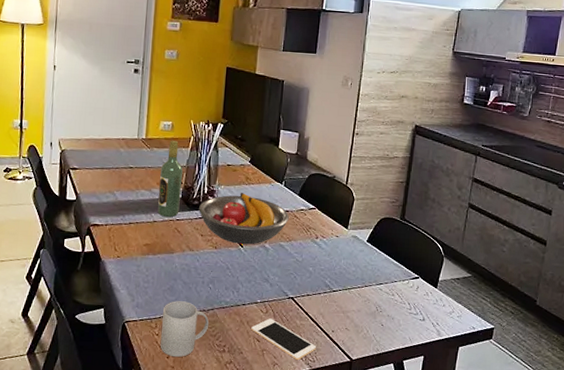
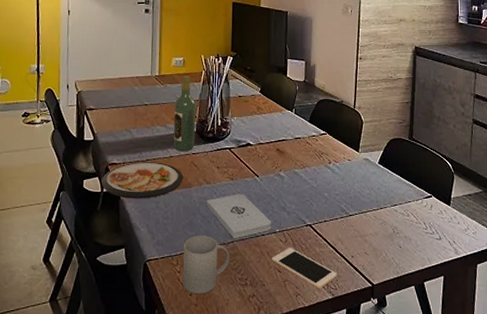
dish: none [82,224,167,262] -> present [101,162,184,199]
notepad: none [188,262,254,306] -> present [206,194,272,238]
fruit bowl: present [199,193,289,245] -> none [213,123,301,174]

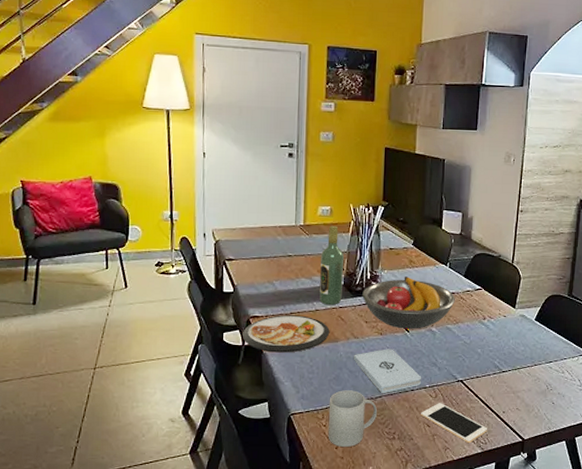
fruit bowl: none [213,123,301,174] -> present [362,277,455,329]

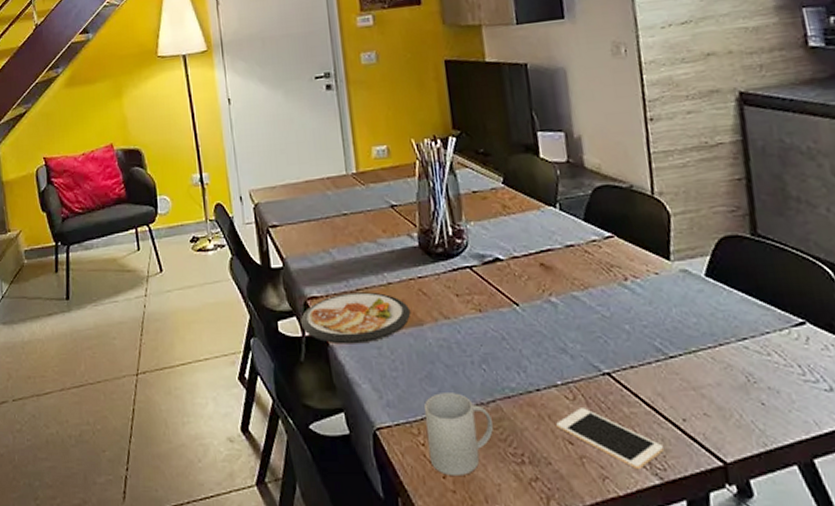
wine bottle: present [319,225,345,305] -> none [384,169,420,276]
notepad: present [354,349,422,393] -> none [448,331,549,395]
fruit bowl: present [362,277,455,329] -> none [445,228,577,302]

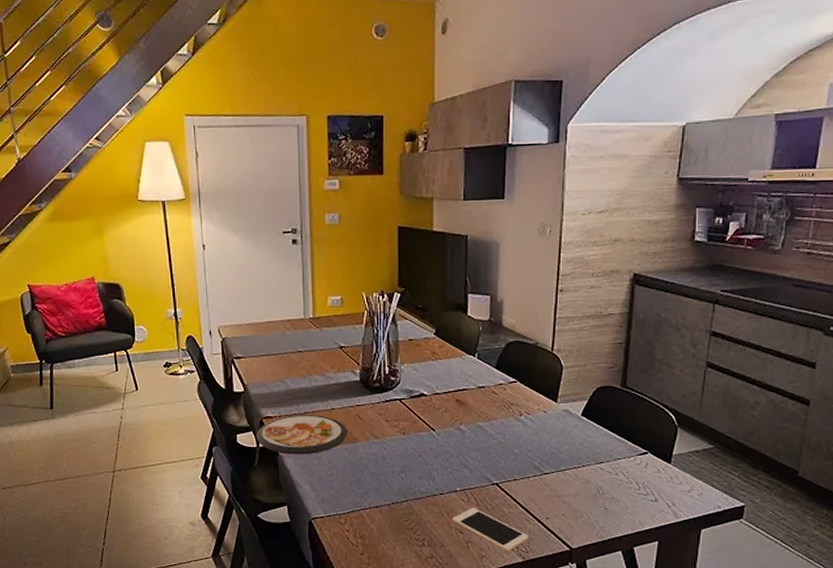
mug: present [423,393,494,477] -> none [351,494,404,554]

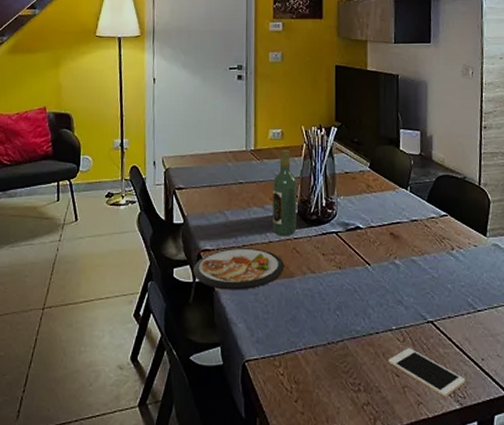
wine bottle: none [334,317,360,404] -> present [273,149,298,236]

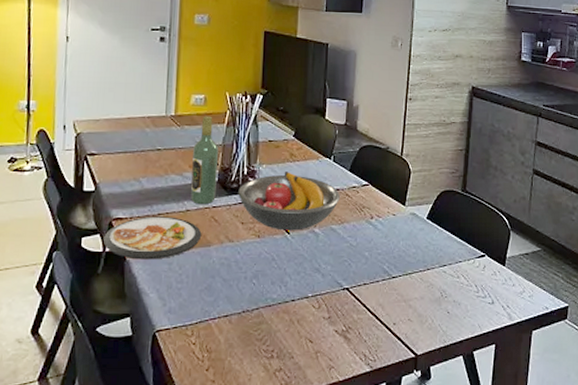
fruit bowl: none [318,203,419,262] -> present [238,172,340,231]
cell phone: present [388,348,466,398] -> none [302,314,377,361]

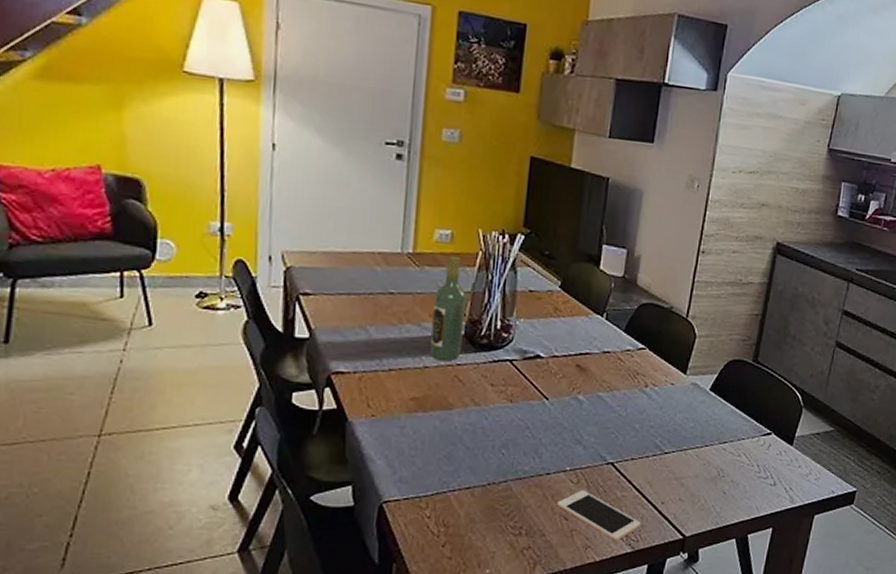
dish: present [103,216,202,260] -> none [320,371,443,422]
fruit bowl: present [238,172,340,231] -> none [488,328,611,397]
cell phone: none [302,314,377,361] -> present [557,490,642,541]

